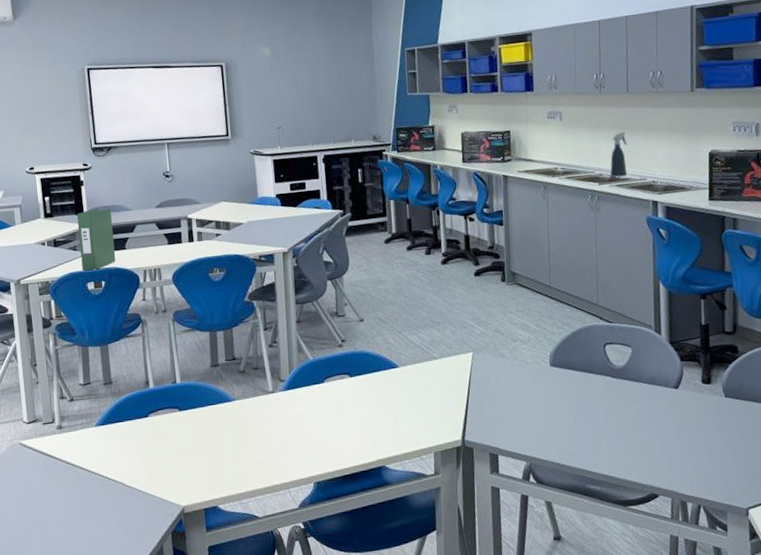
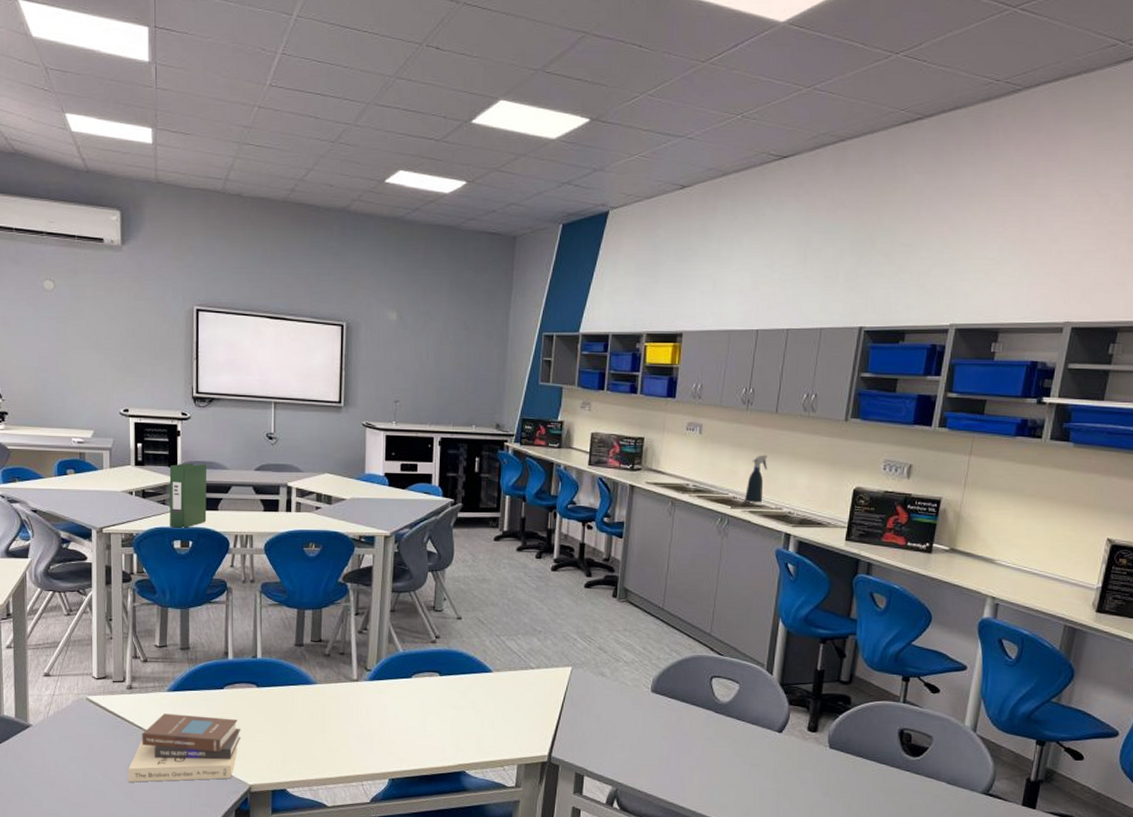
books: none [65,444,170,519] -> present [127,713,241,782]

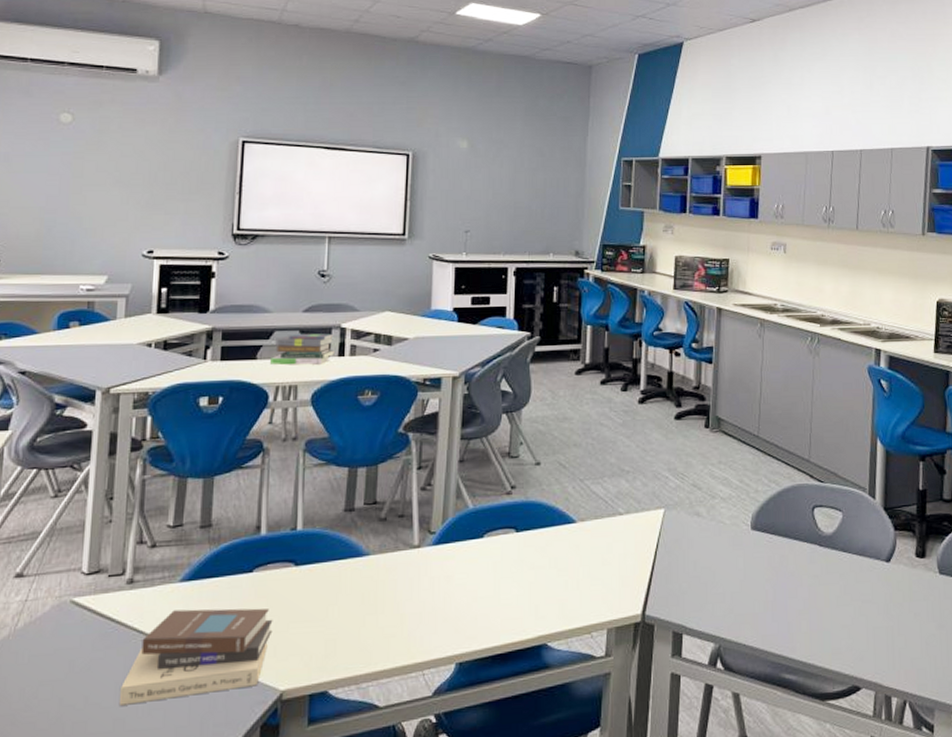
binder: present [169,463,207,528] -> none [196,307,246,383]
books: none [230,489,283,518] -> present [270,333,334,365]
spray bottle: present [745,454,767,503] -> none [833,271,852,320]

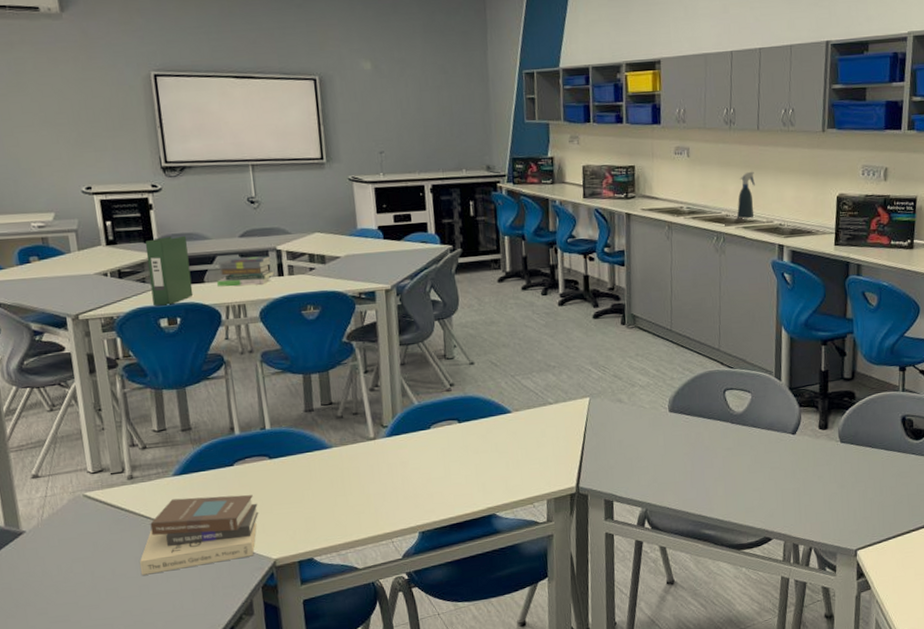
binder: none [196,307,246,383] -> present [145,235,194,306]
spray bottle: none [833,271,852,320] -> present [737,171,755,219]

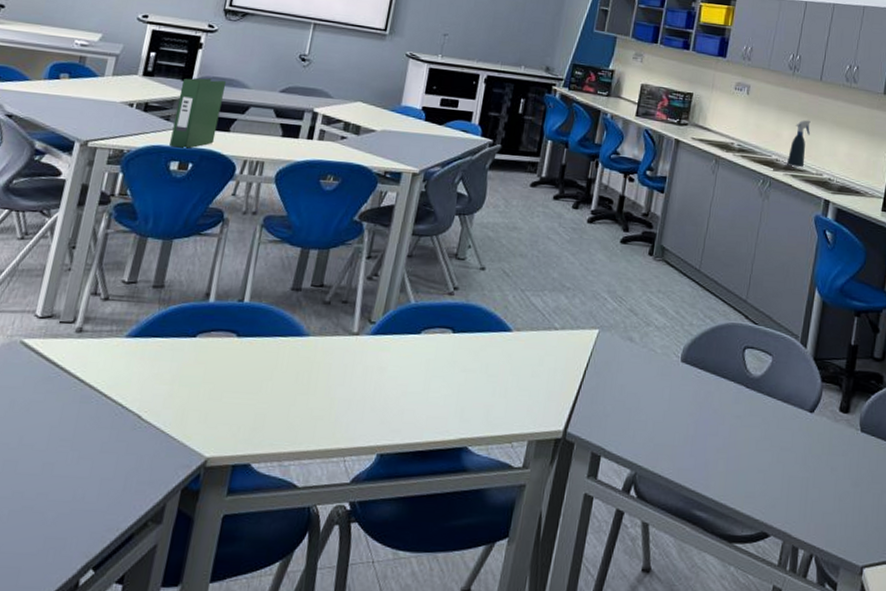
books: present [139,494,259,575] -> none [50,364,209,451]
books: present [217,256,274,287] -> none [242,111,305,145]

